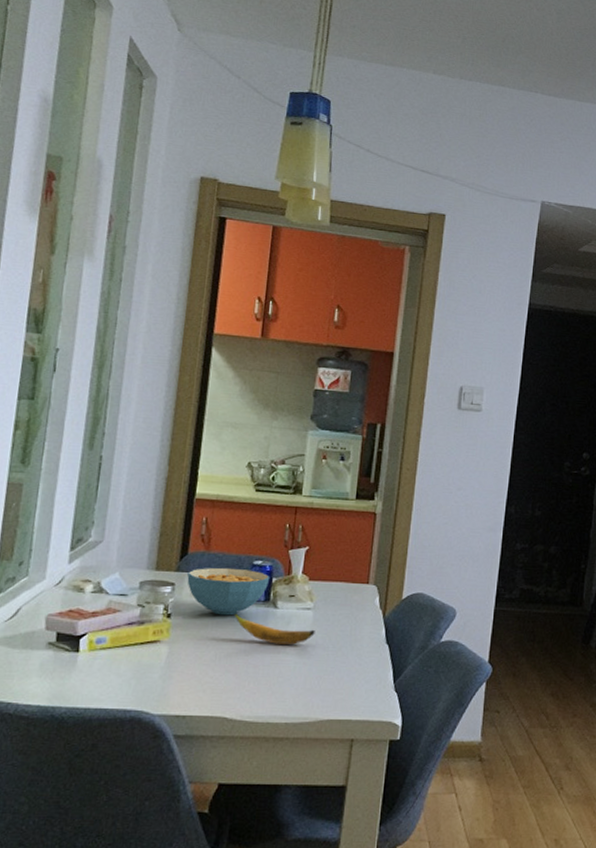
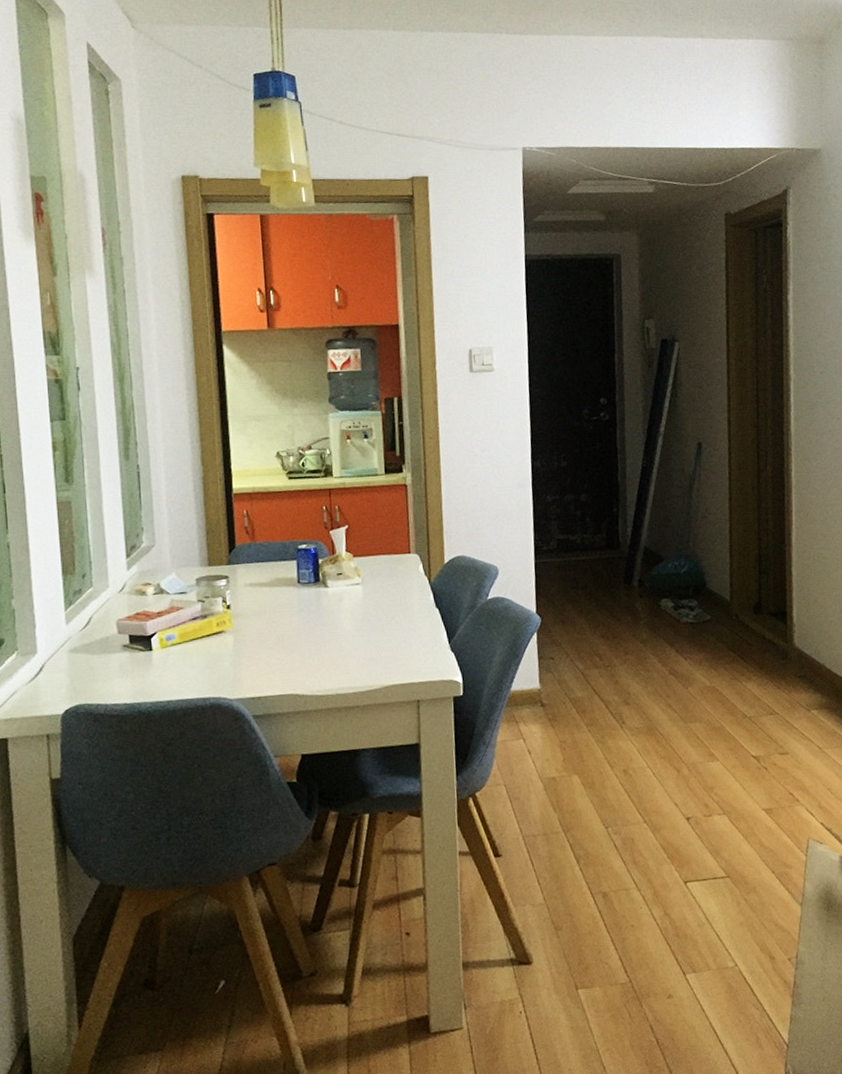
cereal bowl: present [187,567,270,616] -> none [239,554,316,601]
banana: present [233,613,315,645] -> none [288,597,367,621]

